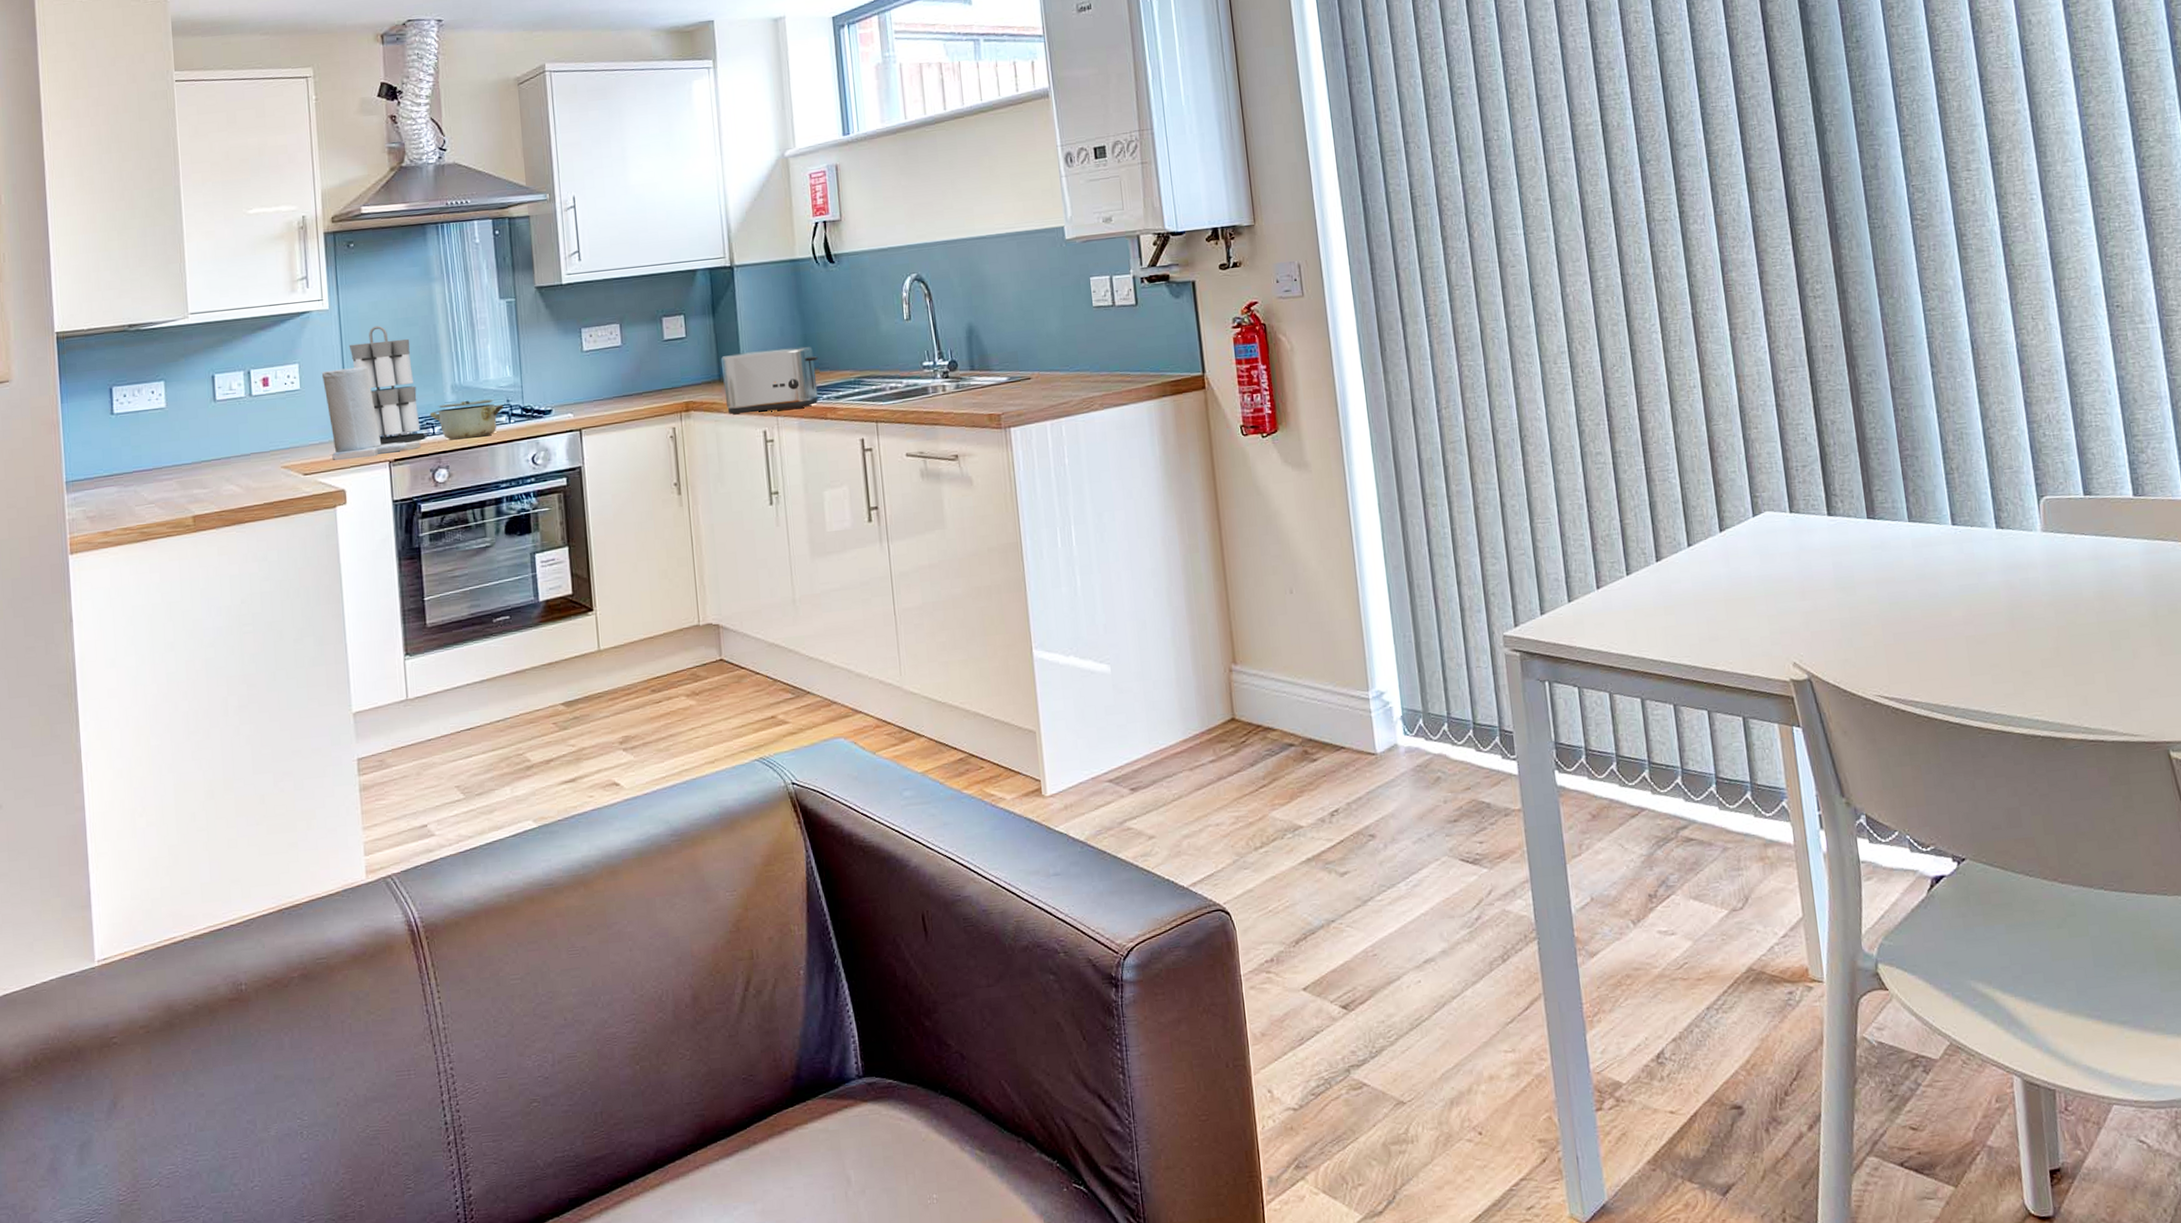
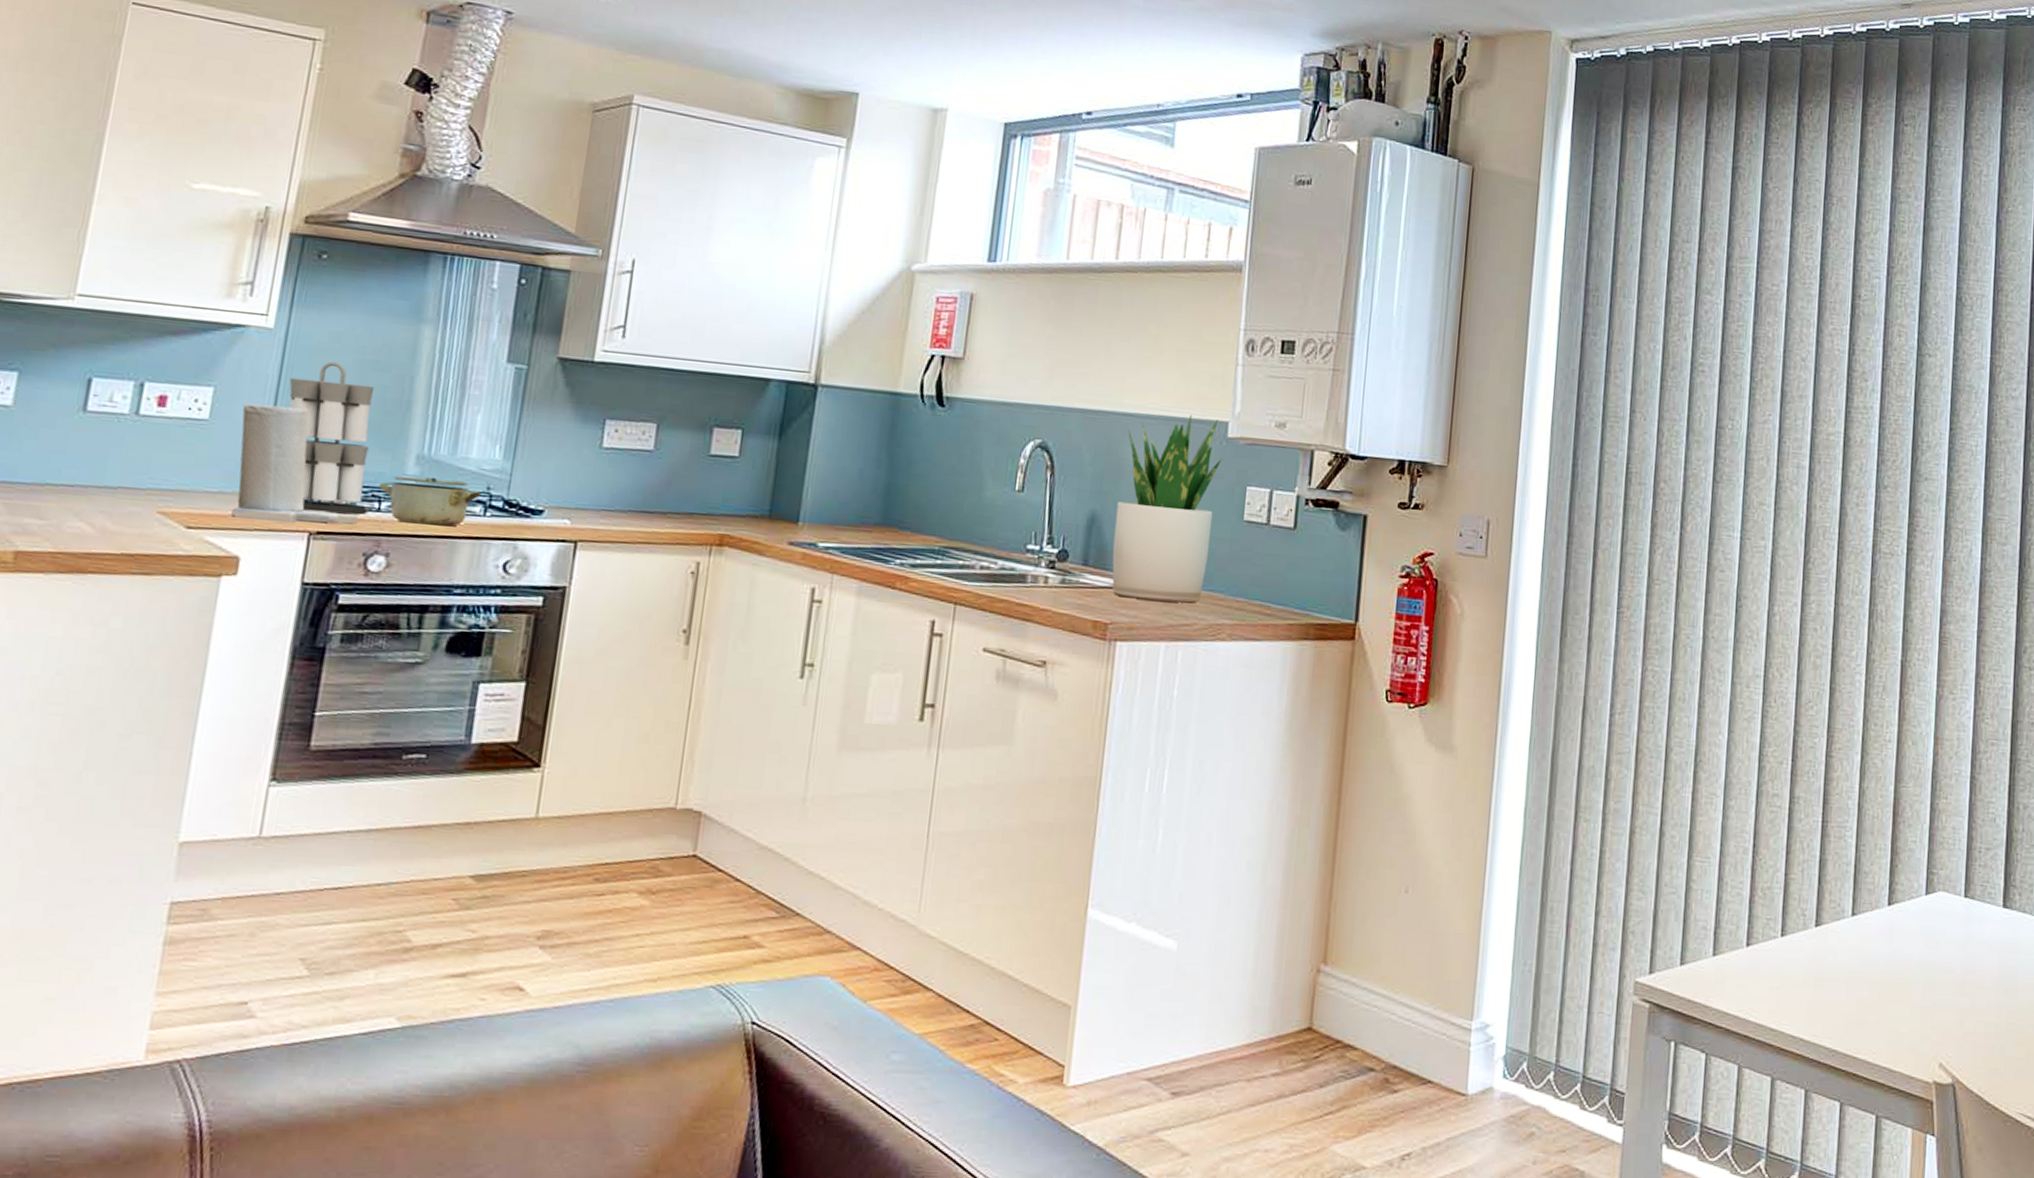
toaster: present [720,346,819,415] -> none [771,488,900,571]
planter: none [984,226,1072,391] -> present [1111,414,1223,603]

